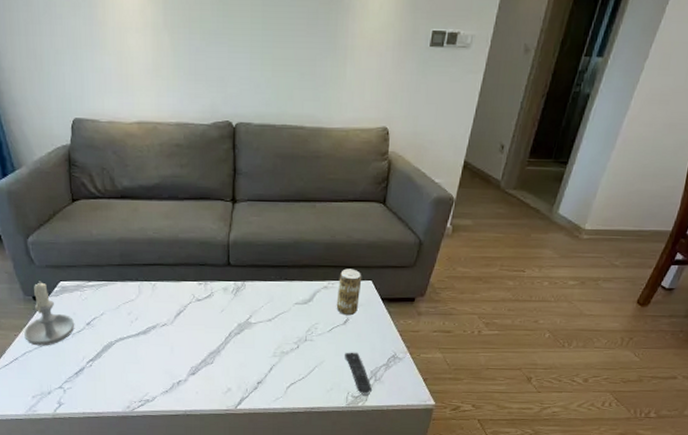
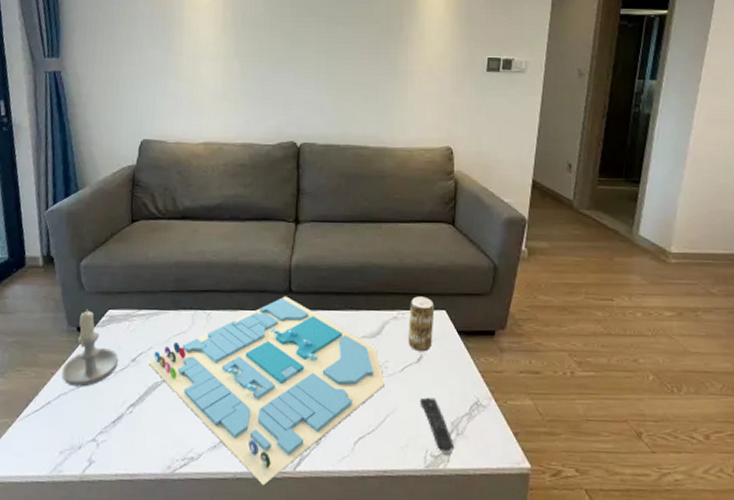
board game: none [101,269,315,420] -> present [148,296,386,486]

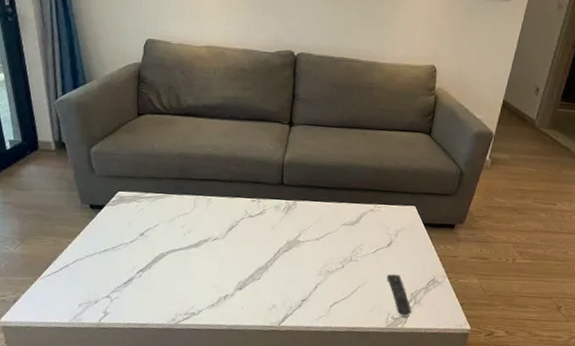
candle: present [61,309,119,387] -> none [77,190,129,255]
board game: present [148,296,386,486] -> none [154,187,360,336]
beverage can: present [408,296,435,352] -> none [381,193,407,239]

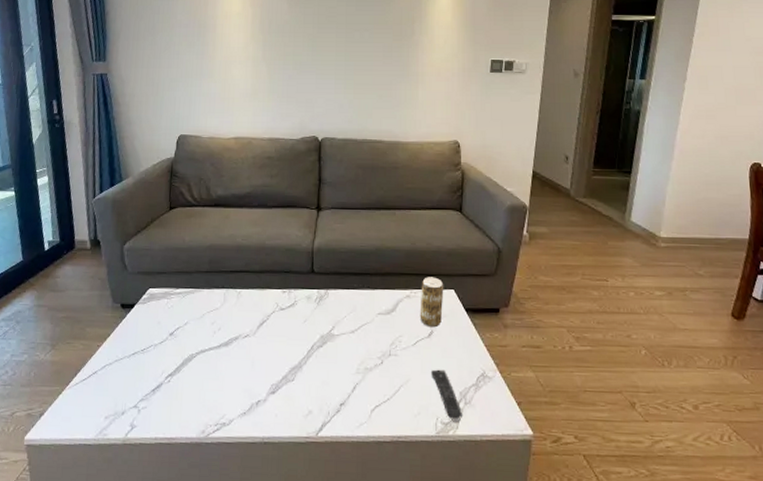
beverage can: none [381,193,407,239] -> present [420,277,444,328]

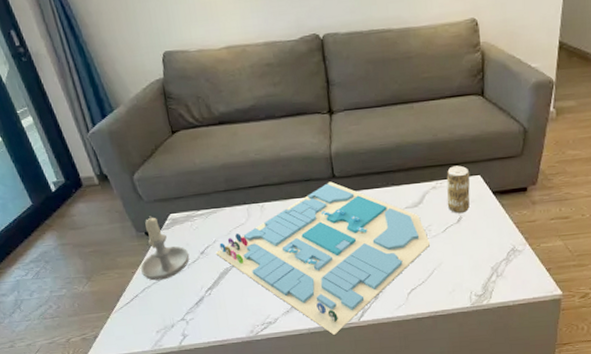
candle: none [107,288,158,359] -> present [141,216,190,281]
board game: none [184,276,400,450] -> present [215,181,431,336]
remote control: present [431,369,462,422] -> none [462,249,495,293]

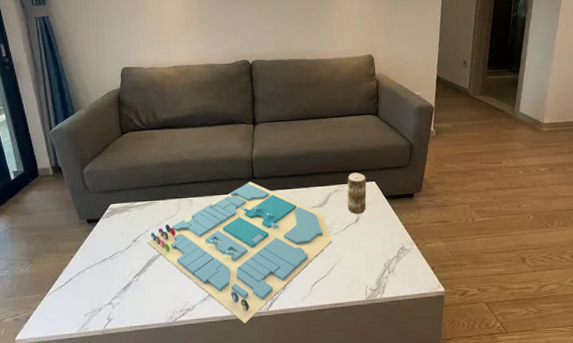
candle: present [141,216,190,281] -> none [79,205,123,265]

